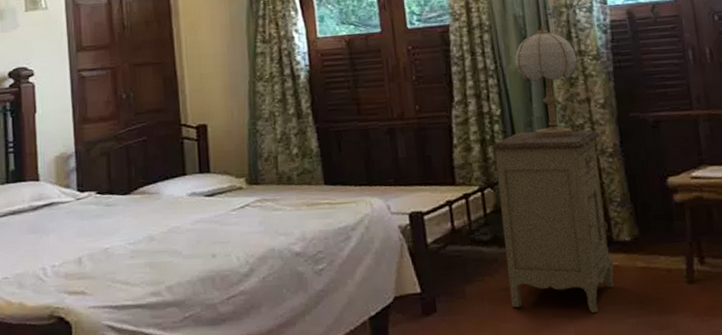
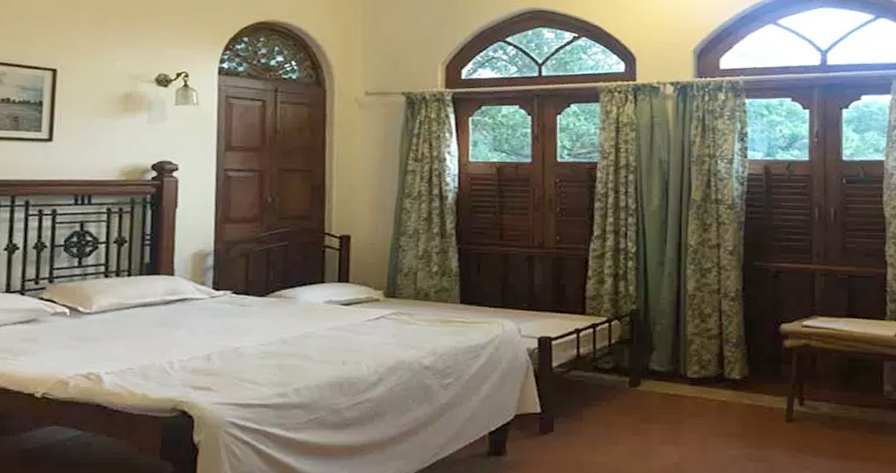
nightstand: present [493,130,615,313] -> none [623,270,725,442]
table lamp: present [515,27,578,138] -> none [655,173,713,278]

